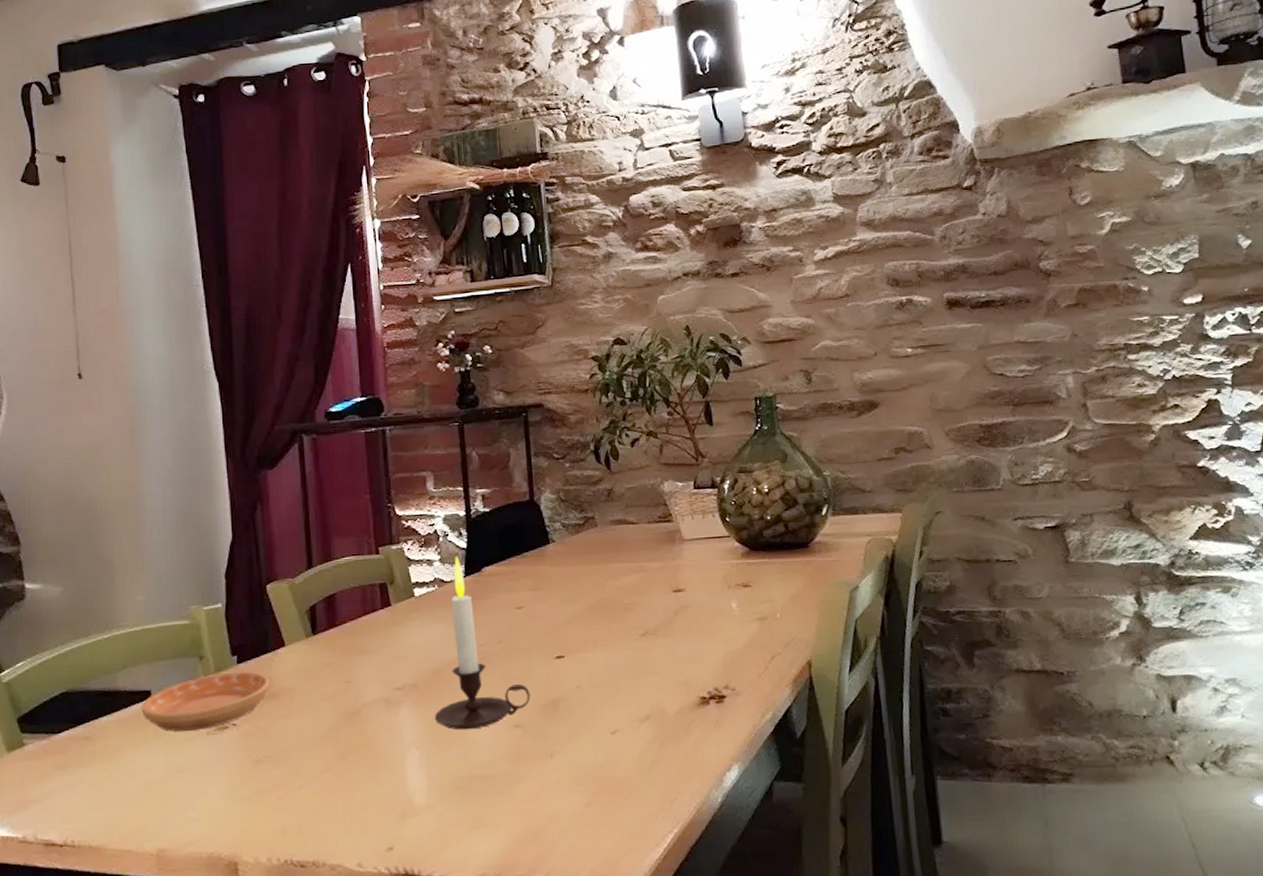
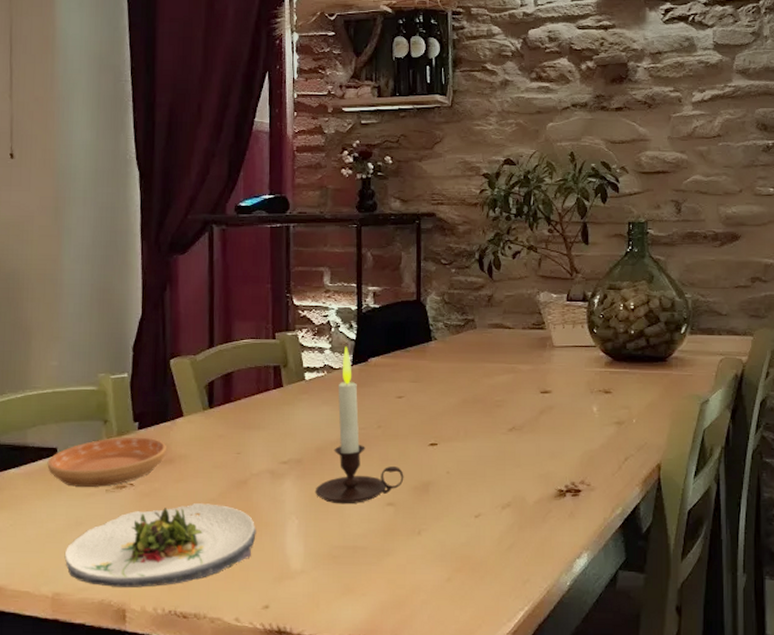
salad plate: none [167,739,374,839] -> present [64,503,256,588]

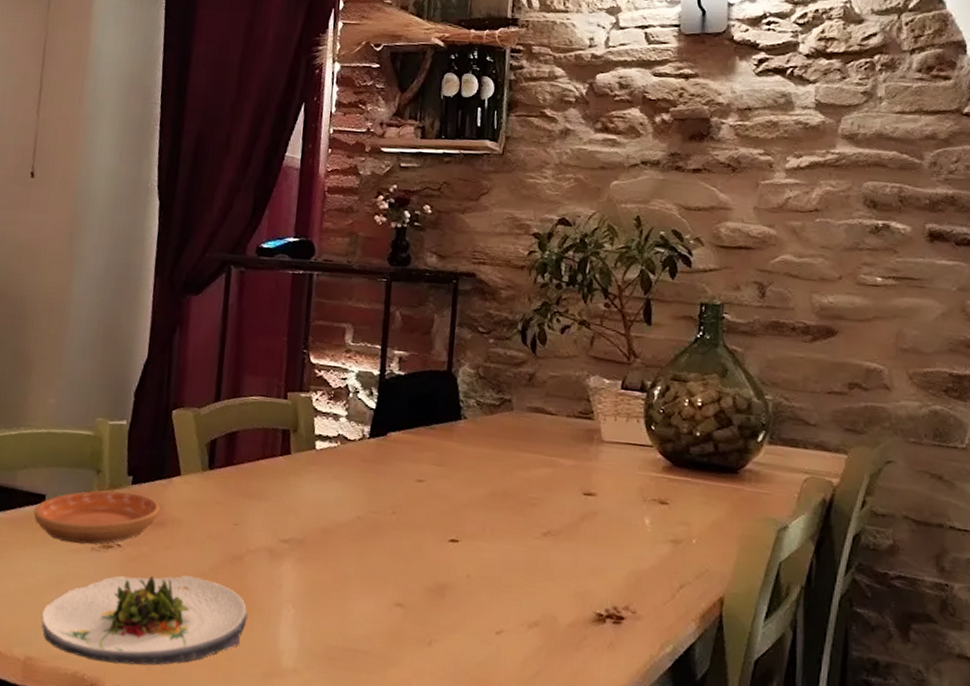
candle: present [315,346,404,504] -> none [315,415,418,599]

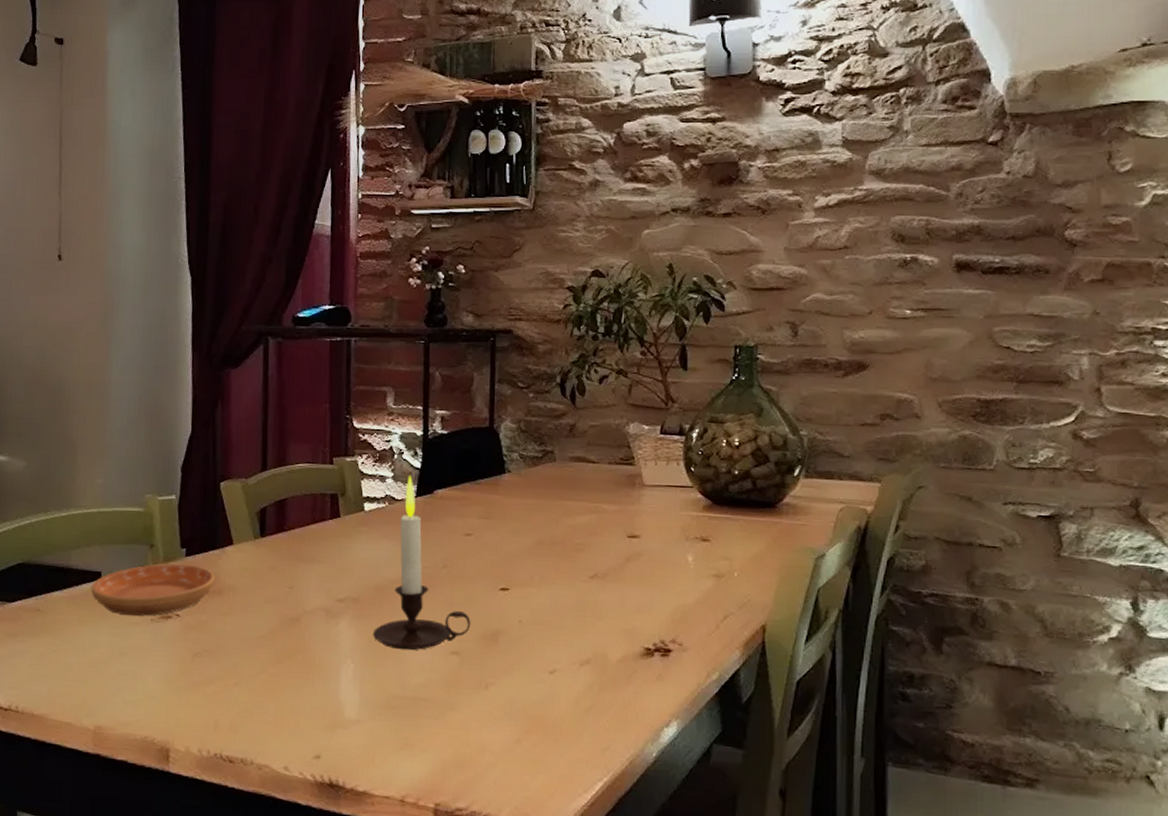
salad plate: present [41,575,248,666] -> none [107,639,309,727]
candle: none [315,415,418,599] -> present [372,475,471,651]

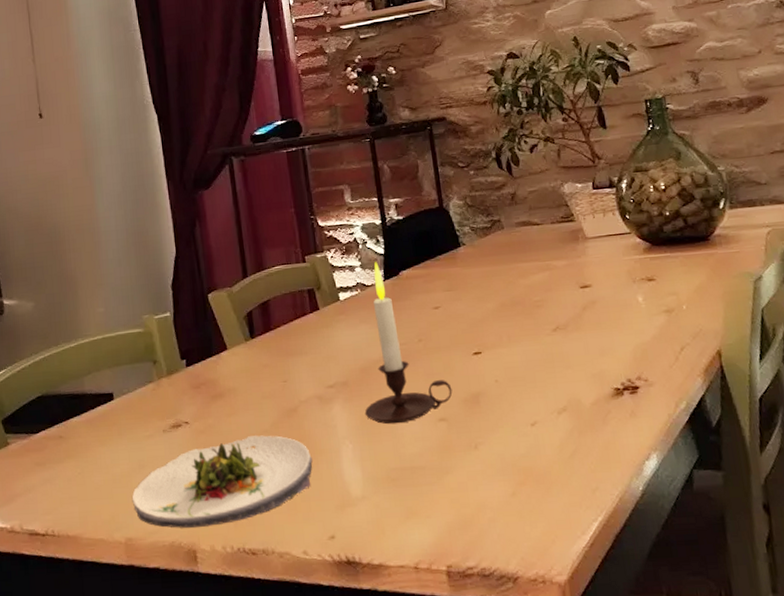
saucer: present [91,563,215,616] -> none [105,374,216,430]
salad plate: none [107,639,309,727] -> present [132,435,313,528]

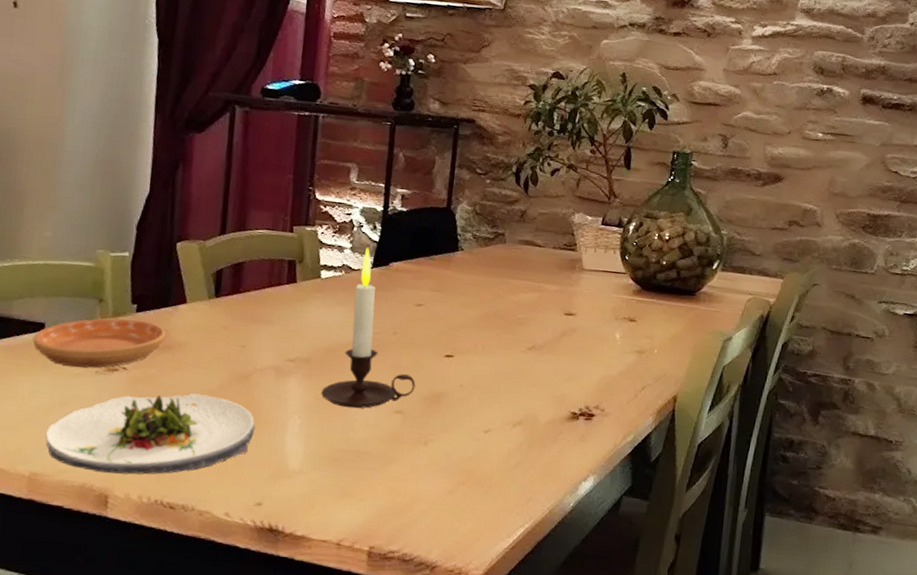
saucer: none [105,374,216,430] -> present [32,318,166,368]

